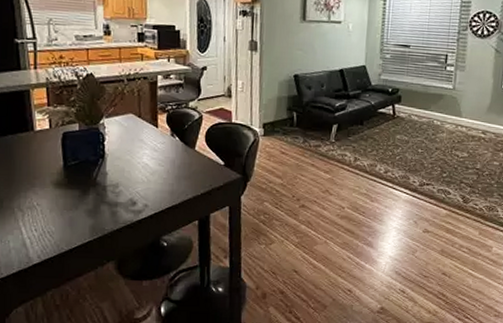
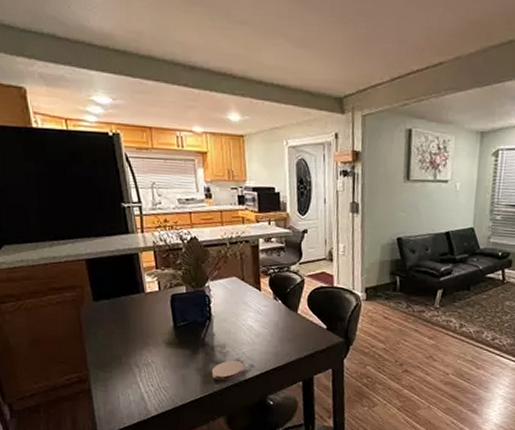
coaster: none [103,200,138,223] -> present [212,360,245,381]

